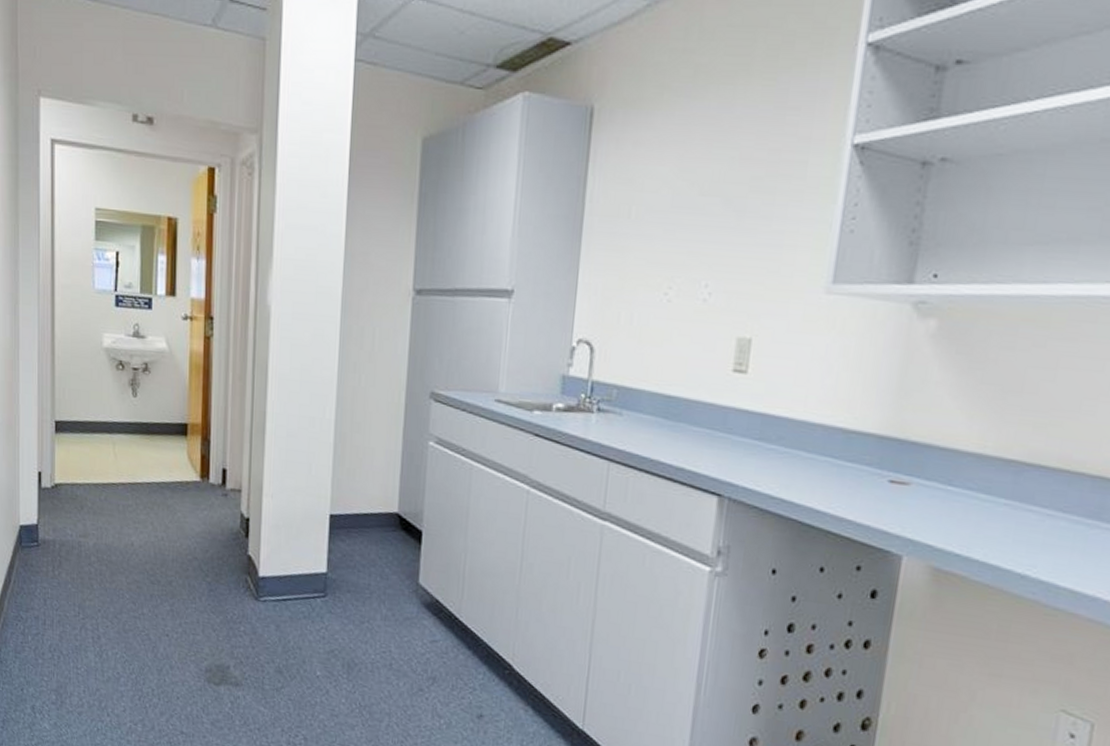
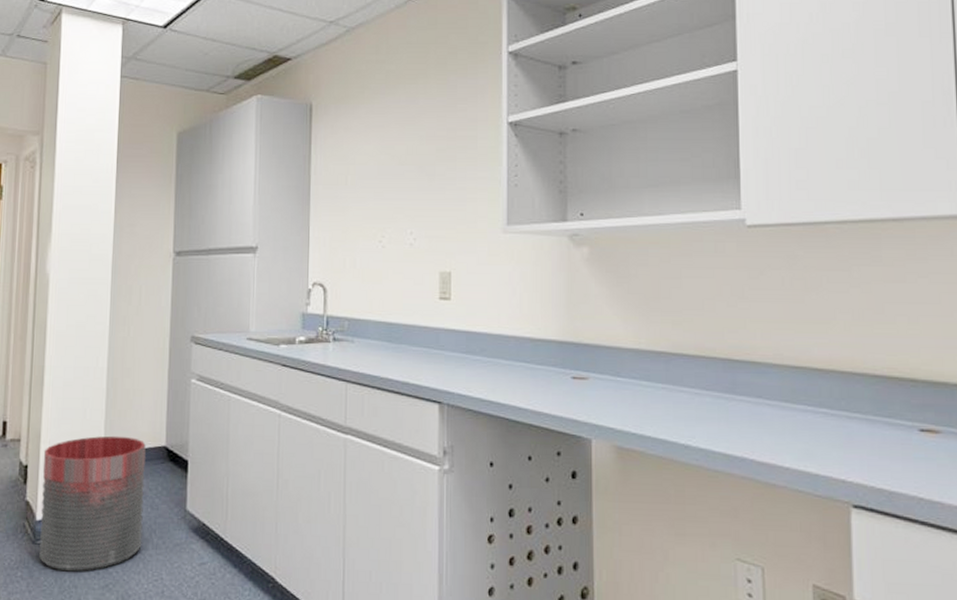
trash can: none [262,494,376,635] -> present [39,435,146,572]

